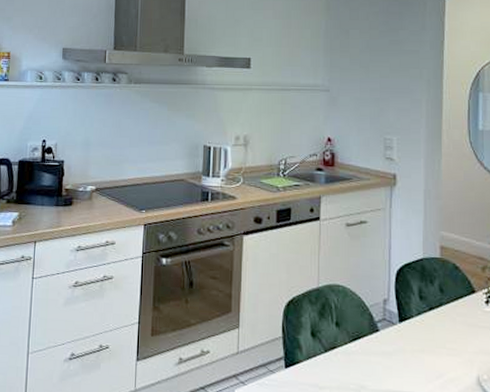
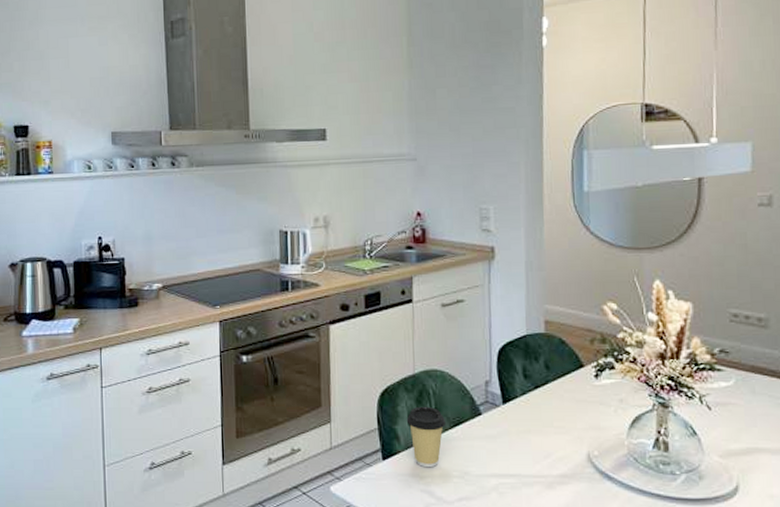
coffee cup: none [309,318,346,379] -> present [406,406,447,468]

